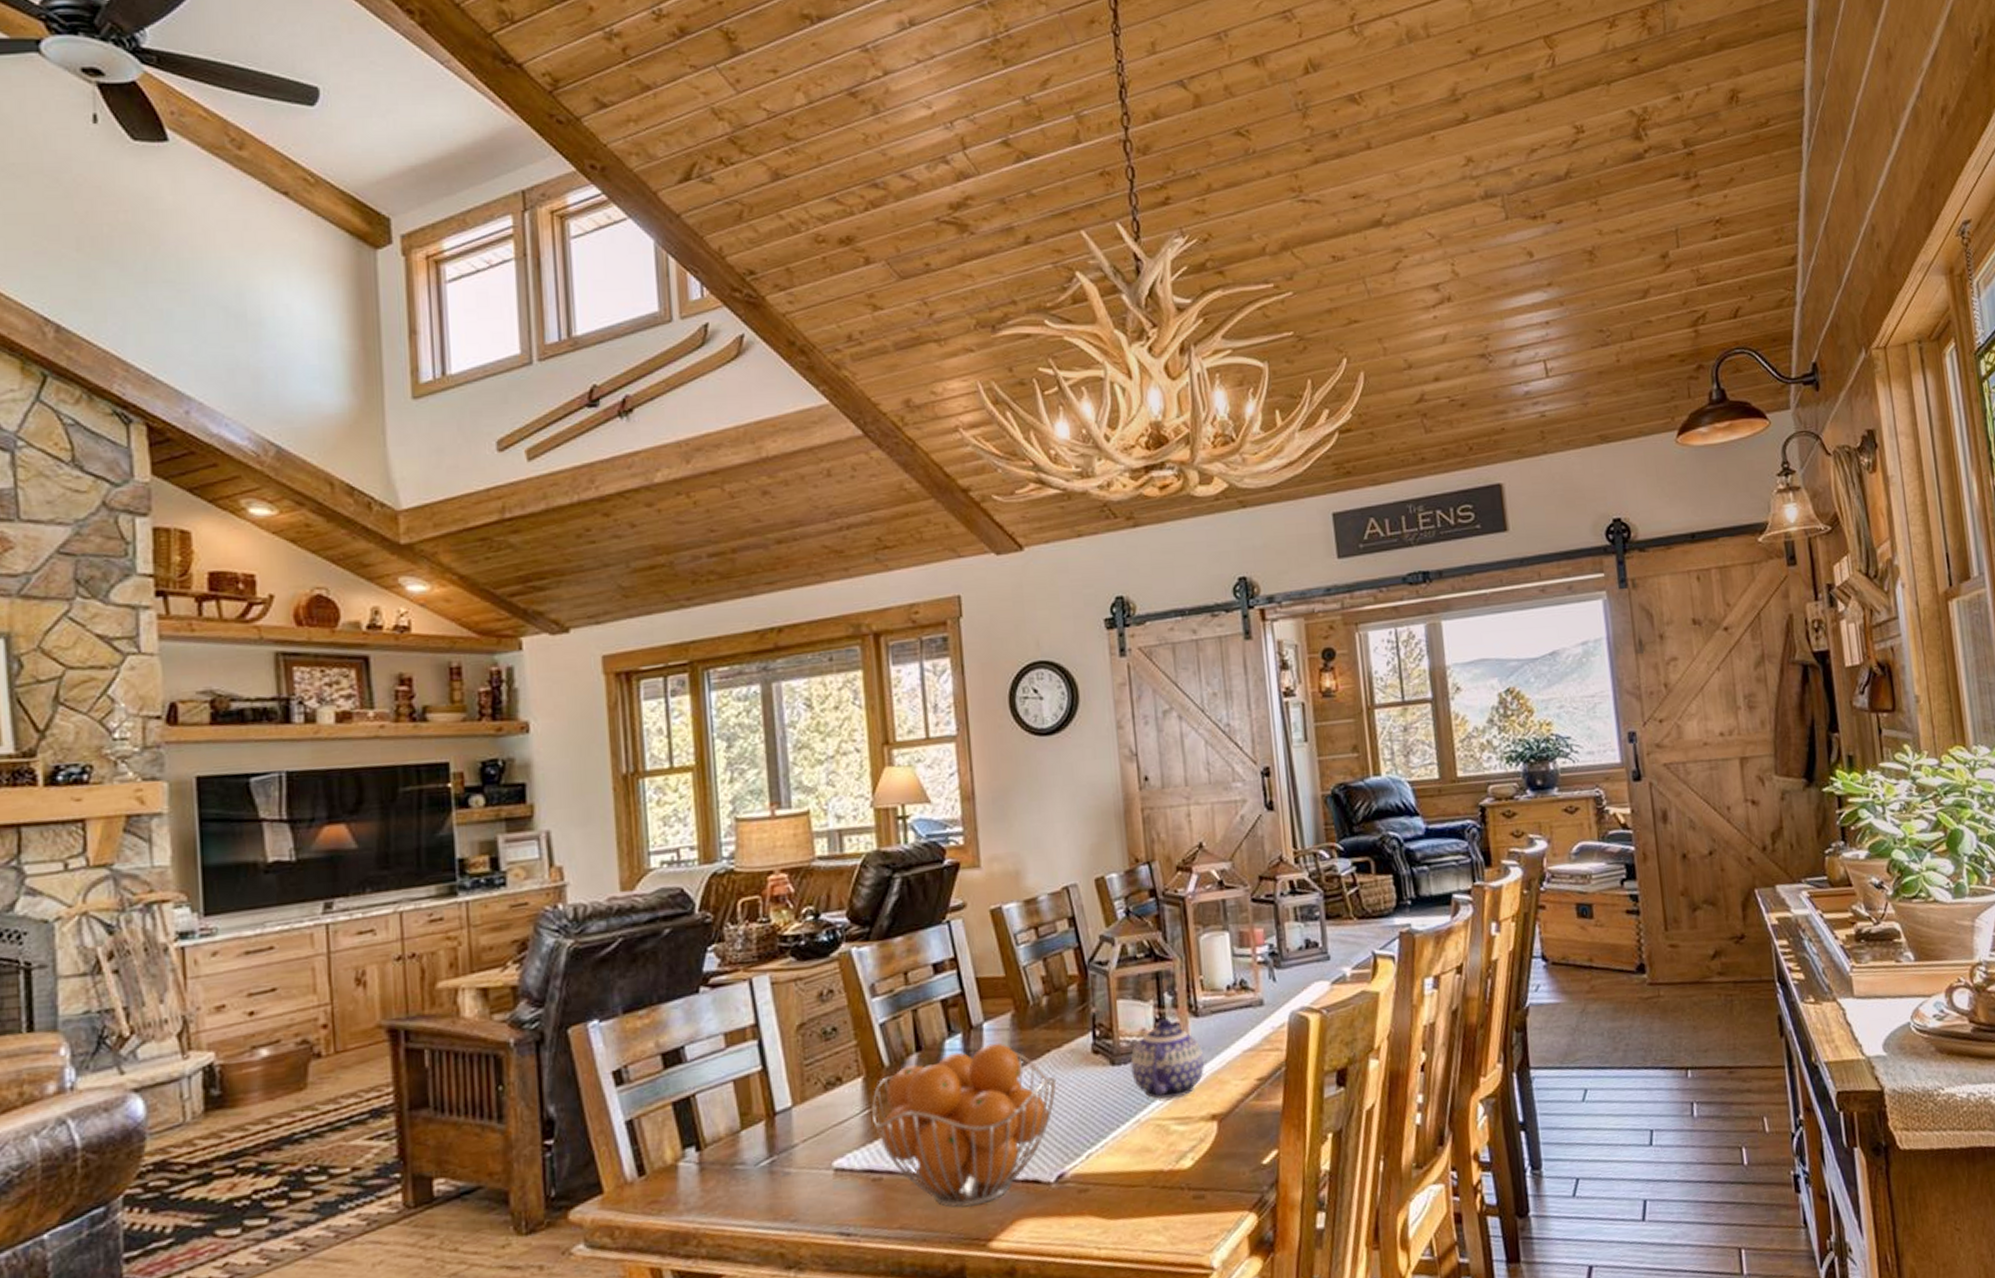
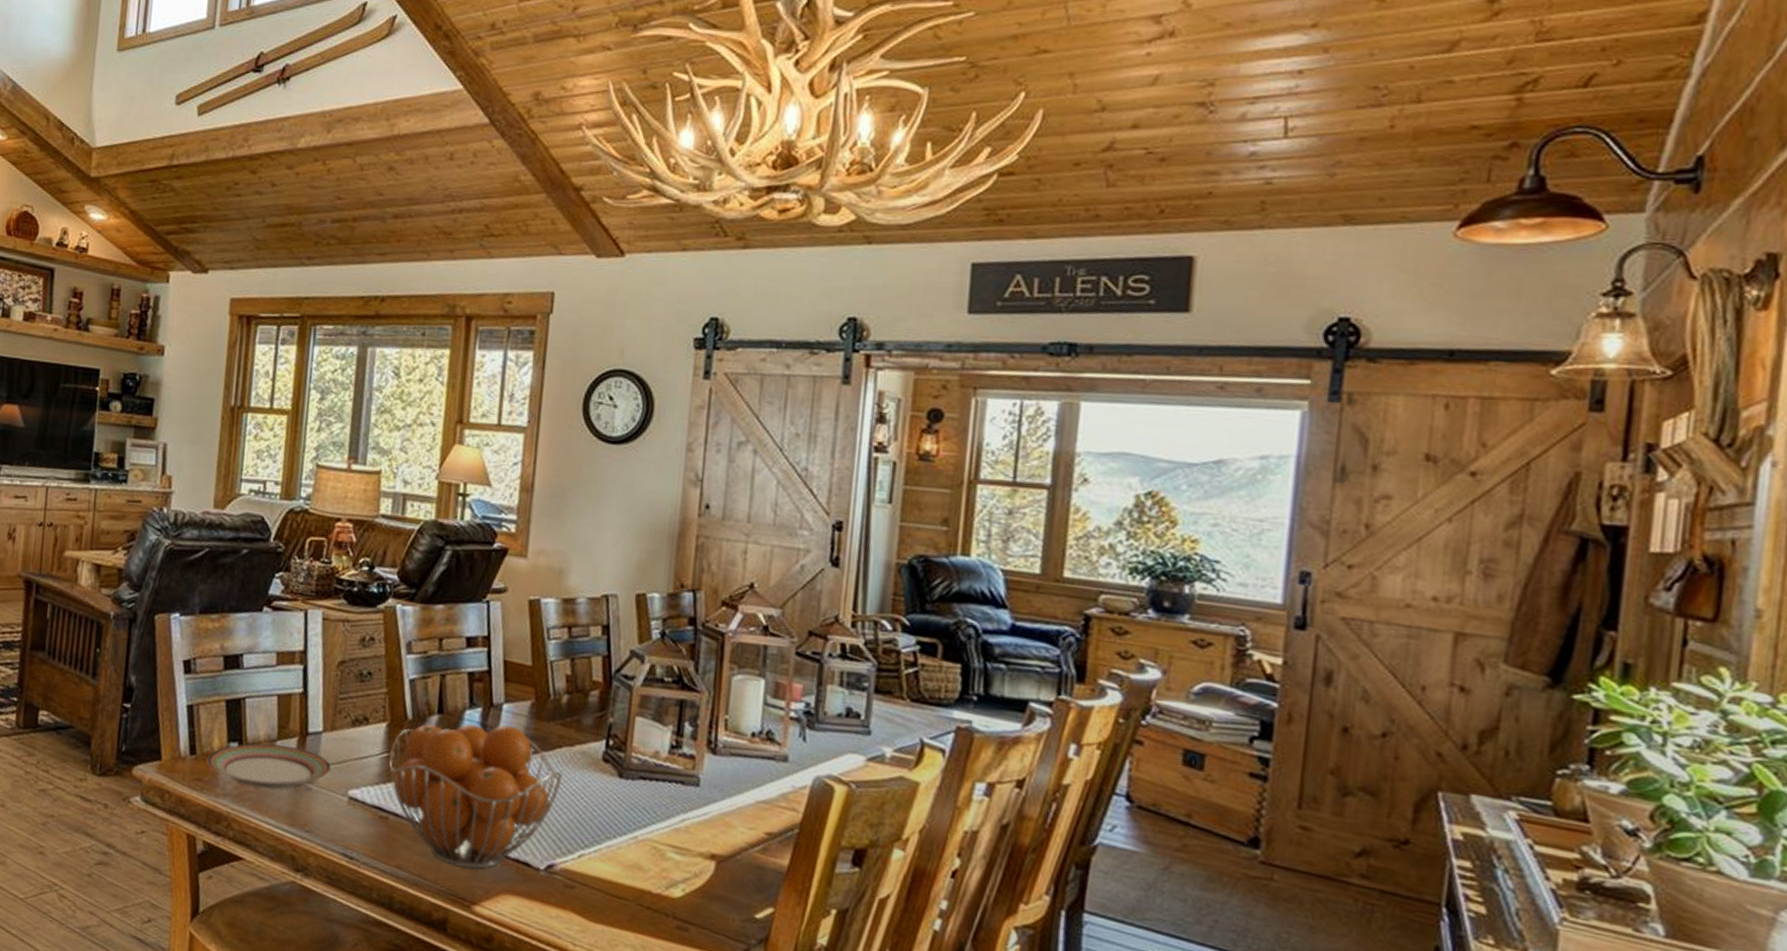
plate: none [661,1131,809,1191] -> present [207,743,332,789]
teapot: present [1130,1017,1204,1099] -> none [637,746,714,828]

